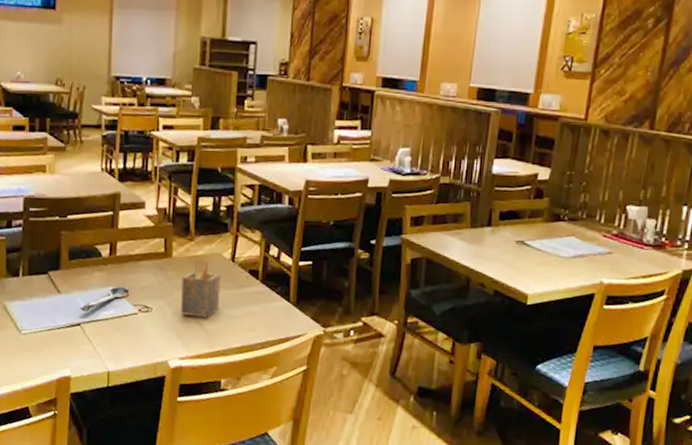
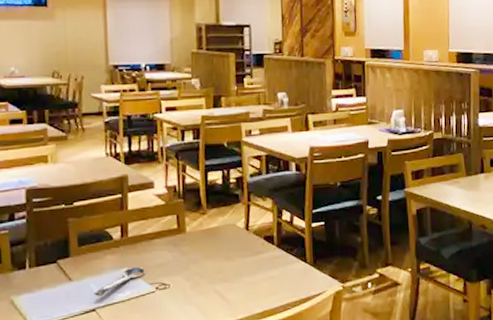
napkin holder: present [181,259,221,318] -> none [198,231,238,288]

